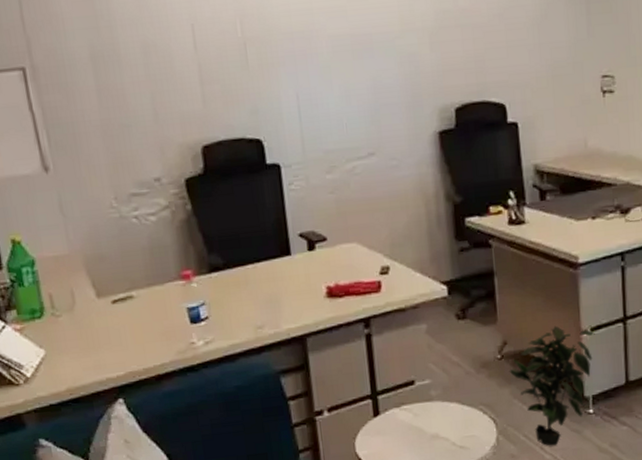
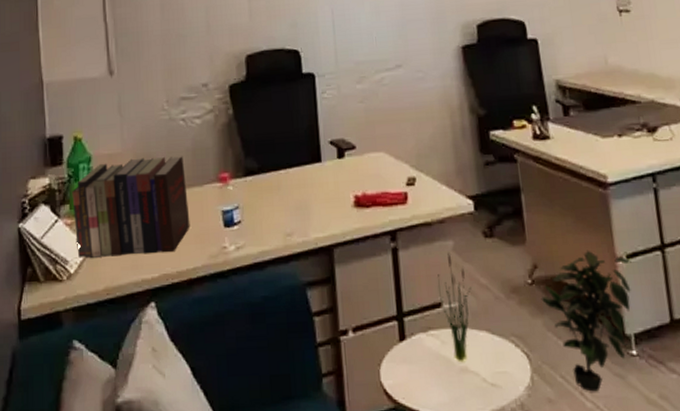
books: none [17,255,154,362] -> present [72,156,190,258]
plant: none [411,335,443,431] -> present [438,252,471,362]

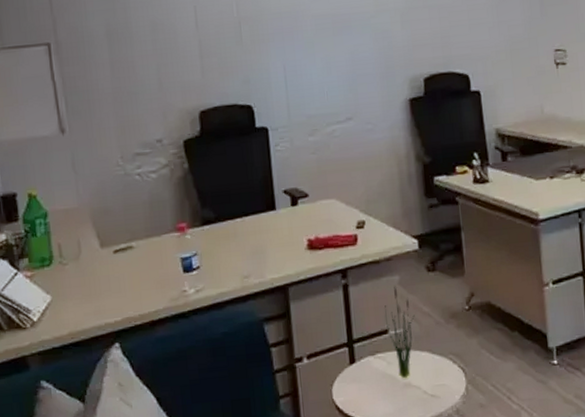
books: present [72,156,190,258] -> none [30,209,151,307]
potted plant: present [541,250,631,392] -> none [476,278,557,396]

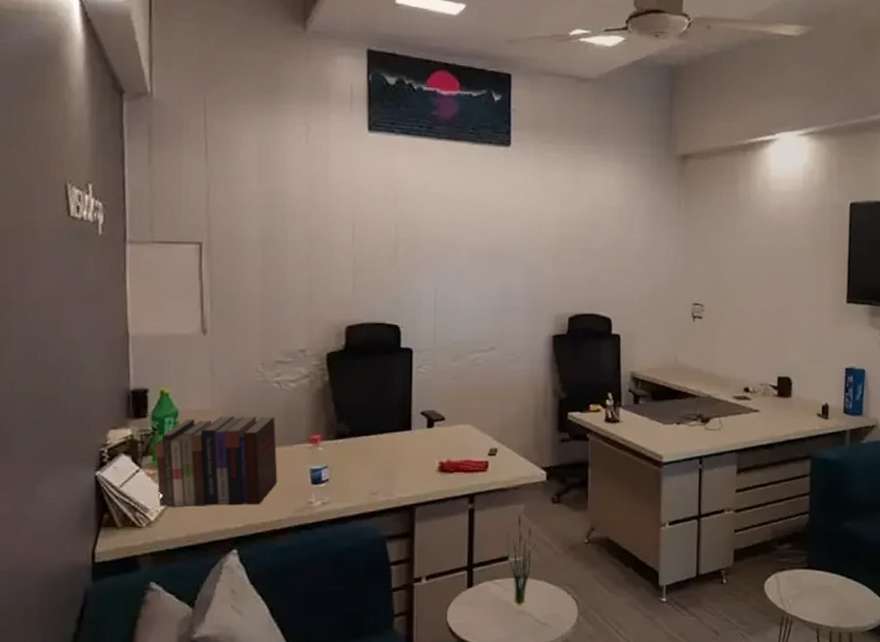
books: none [30,209,151,307] -> present [155,416,278,507]

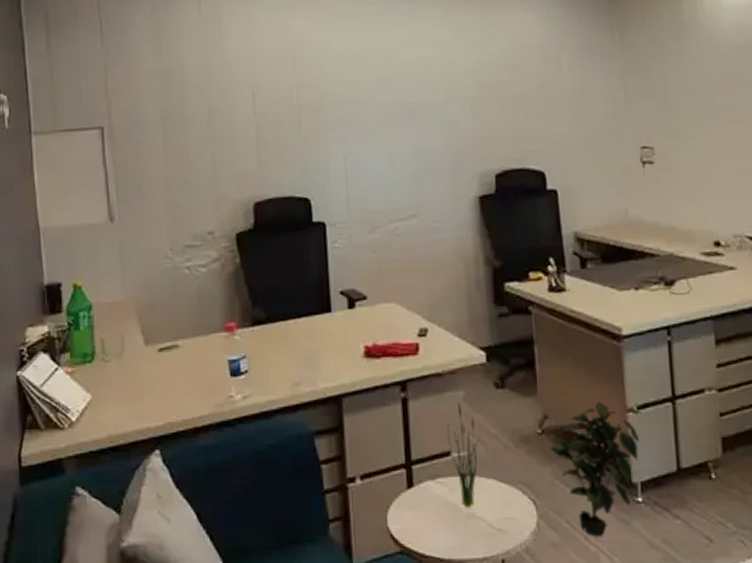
books: present [155,416,278,507] -> none [72,305,196,407]
potted plant: none [594,517,672,630] -> present [550,401,642,537]

